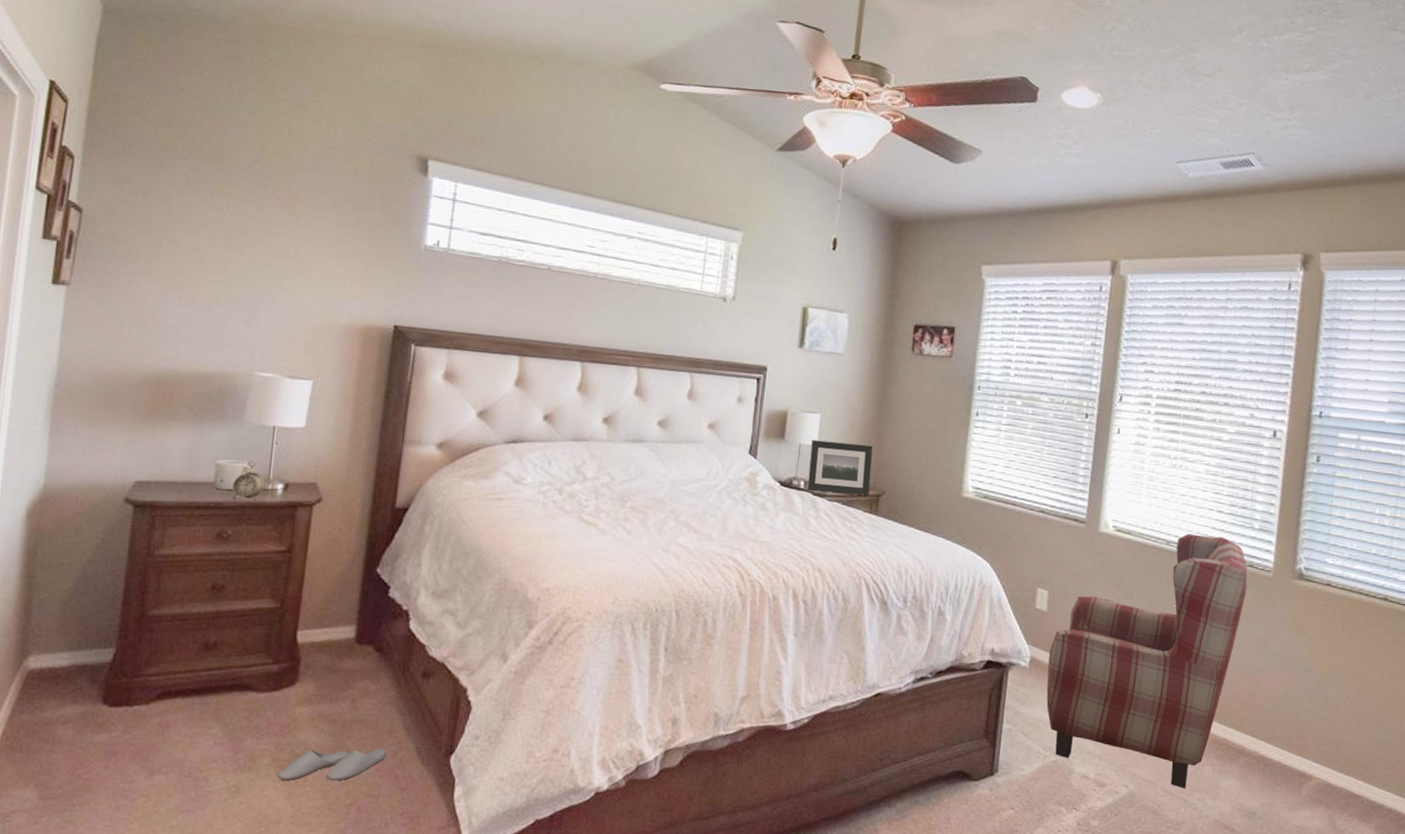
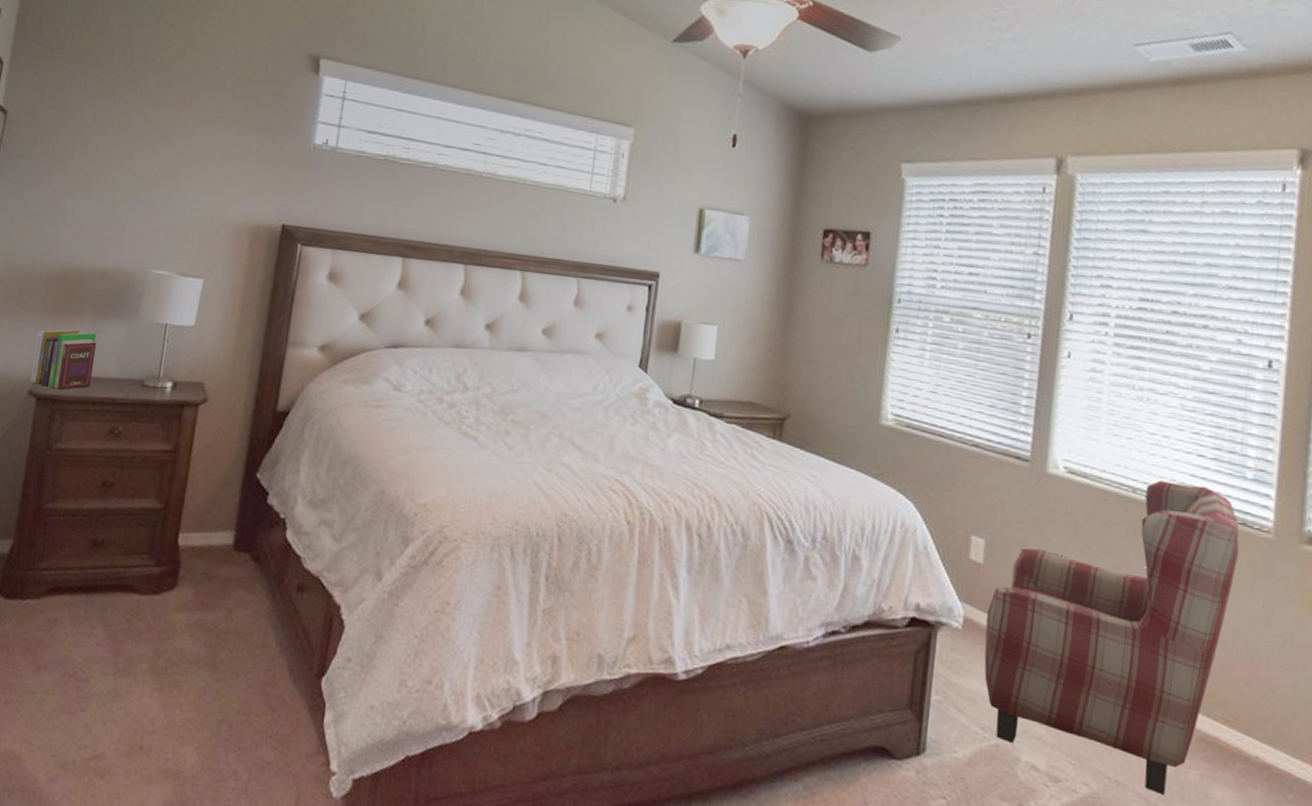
books: none [126,434,199,496] -> present [30,329,97,390]
mug: present [213,459,254,491] -> none [108,355,146,387]
alarm clock: present [232,460,265,501] -> none [125,357,155,398]
slippers: present [278,748,387,781] -> none [154,658,259,695]
picture frame: present [807,440,873,496] -> none [702,354,777,419]

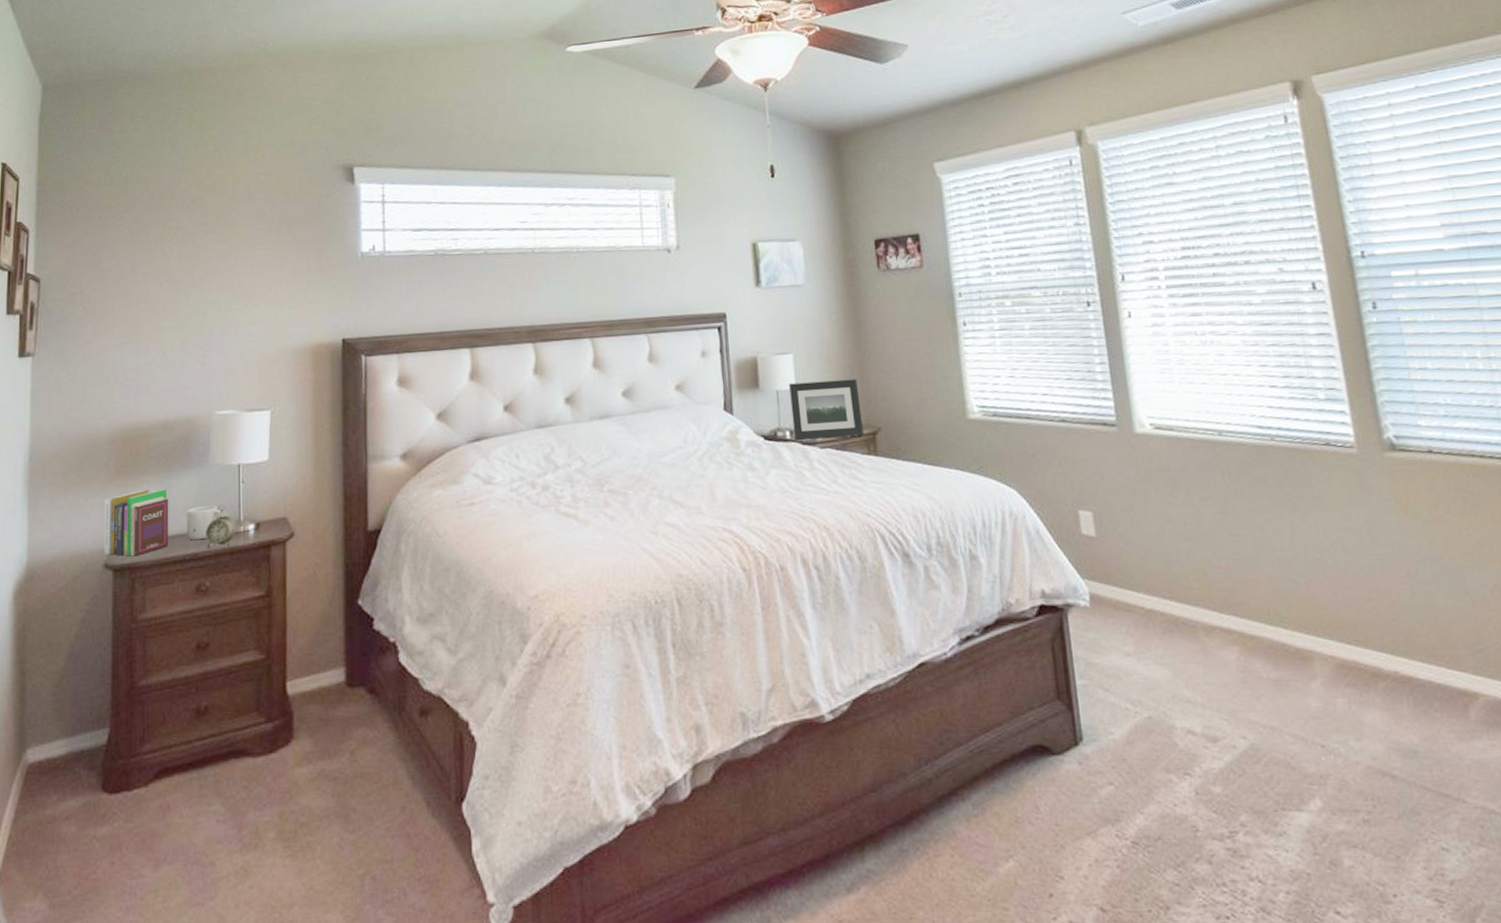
mug: none [108,355,146,387] -> present [187,504,224,541]
alarm clock: none [125,357,155,398] -> present [206,504,236,548]
picture frame: none [702,354,777,419] -> present [789,379,863,440]
armchair: present [984,480,1240,795] -> none [1110,415,1333,731]

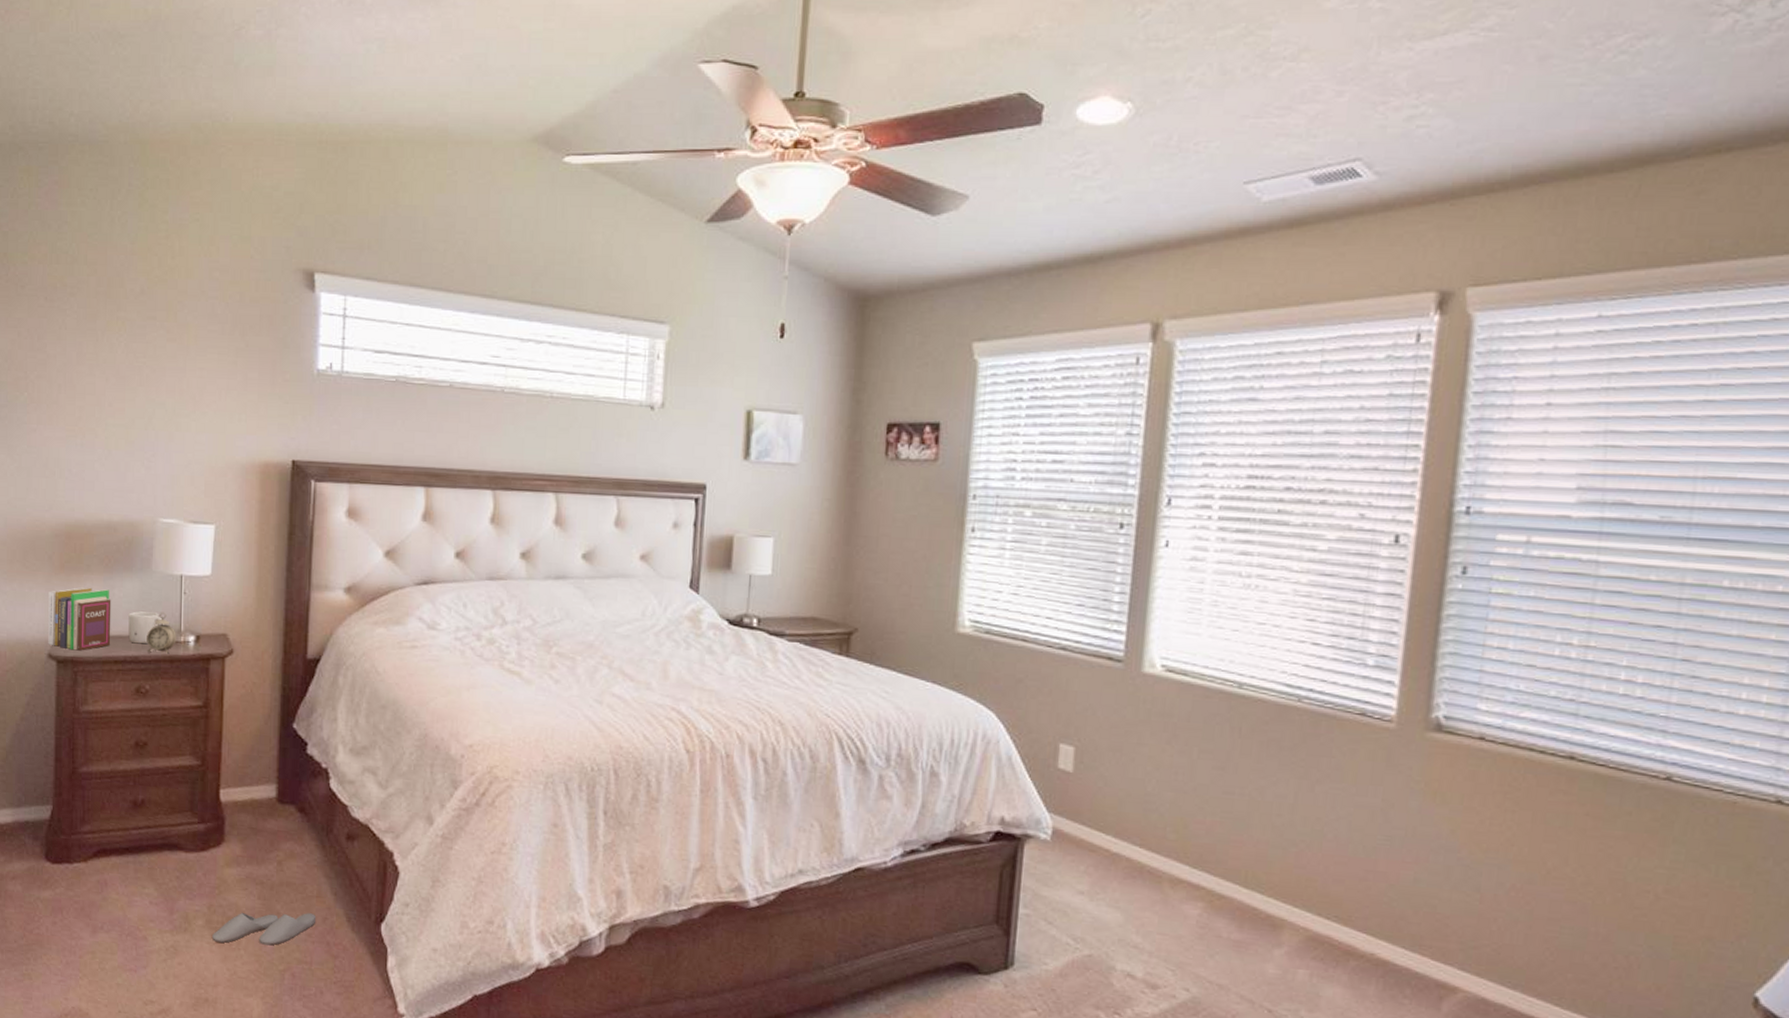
slippers: none [285,804,395,854] -> present [212,912,317,946]
picture frame: present [789,379,863,440] -> none [761,569,841,634]

